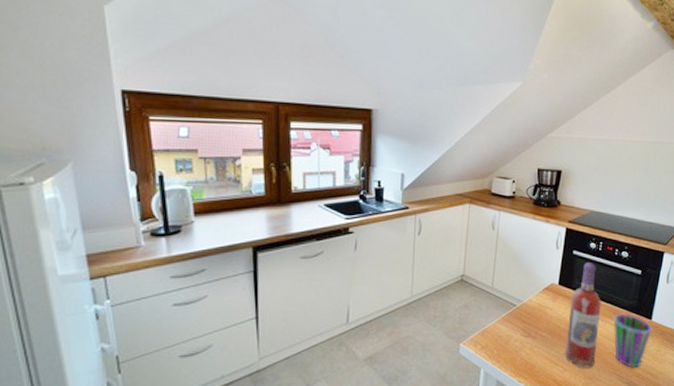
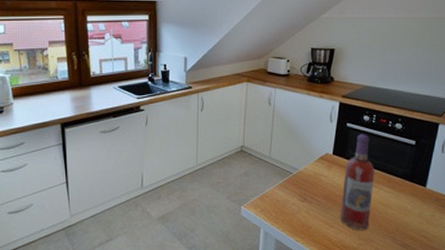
cup: present [614,314,652,368] -> none [388,181,427,231]

